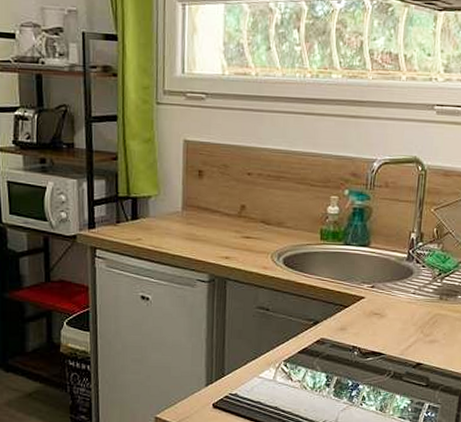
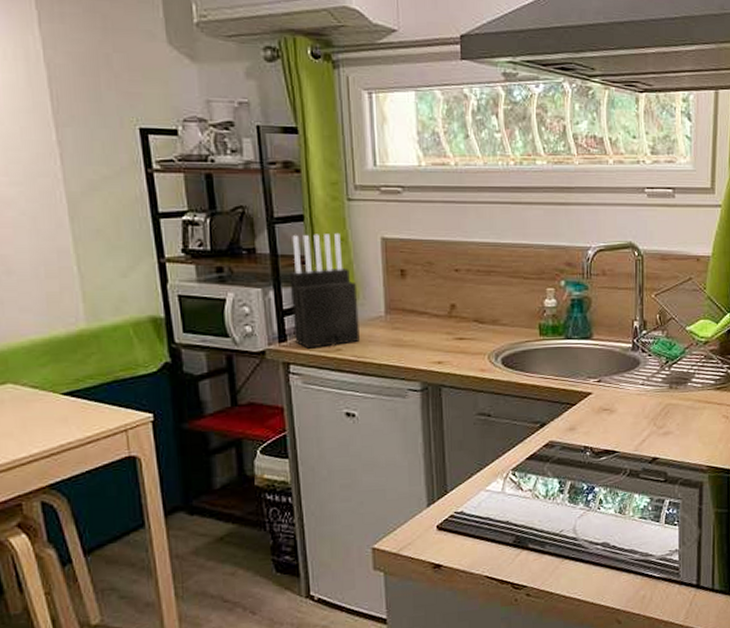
knife block: none [101,133,159,237] -> present [289,232,360,349]

